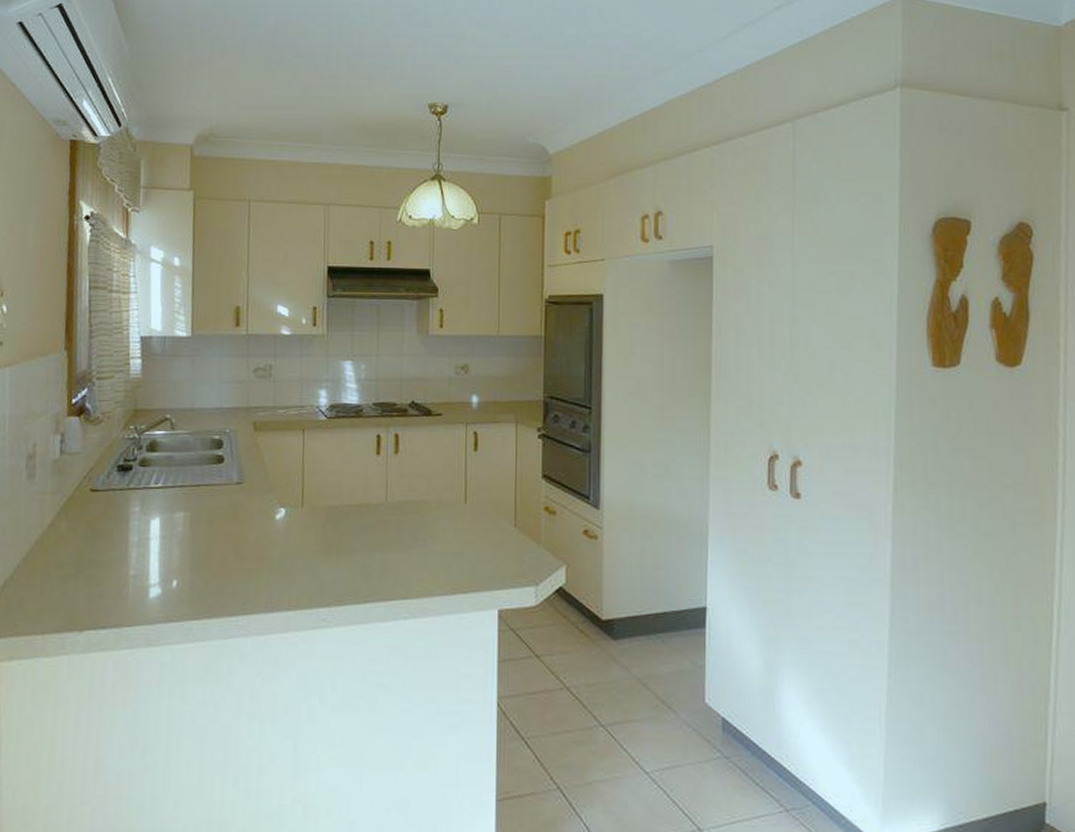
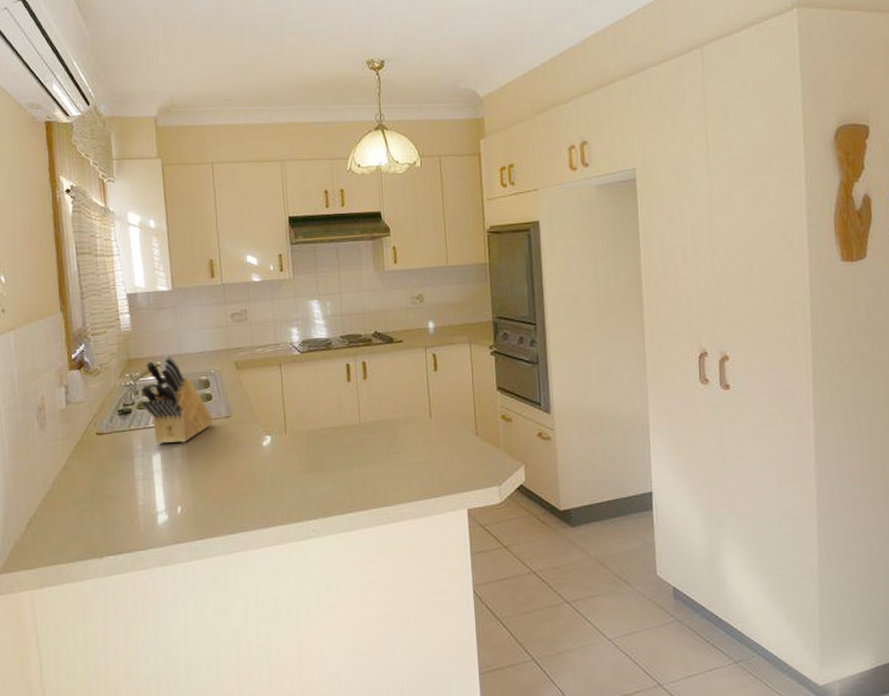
knife block: none [144,409,222,509] -> present [139,356,213,444]

